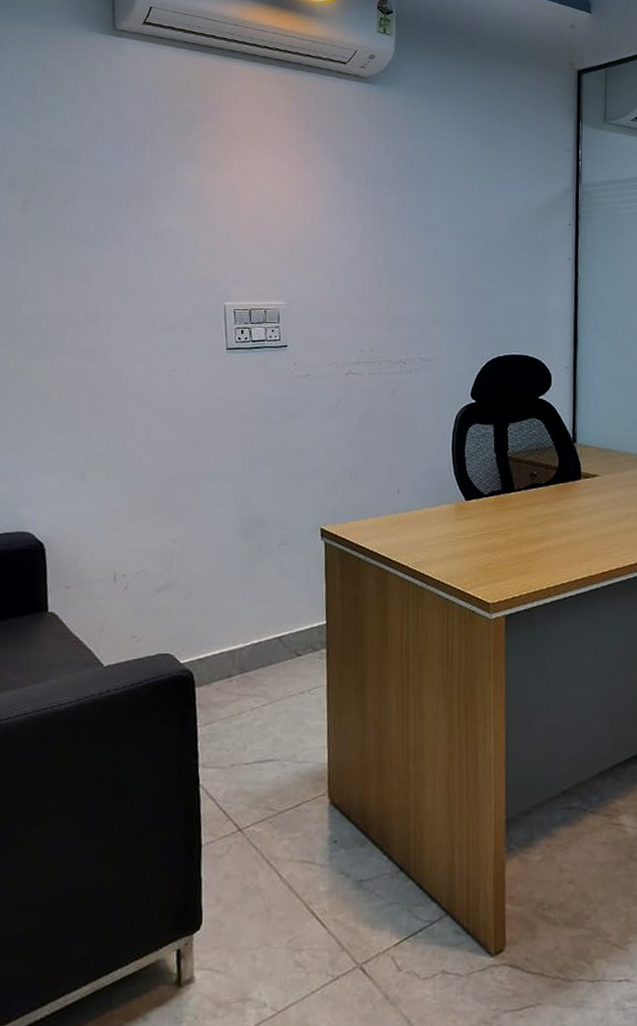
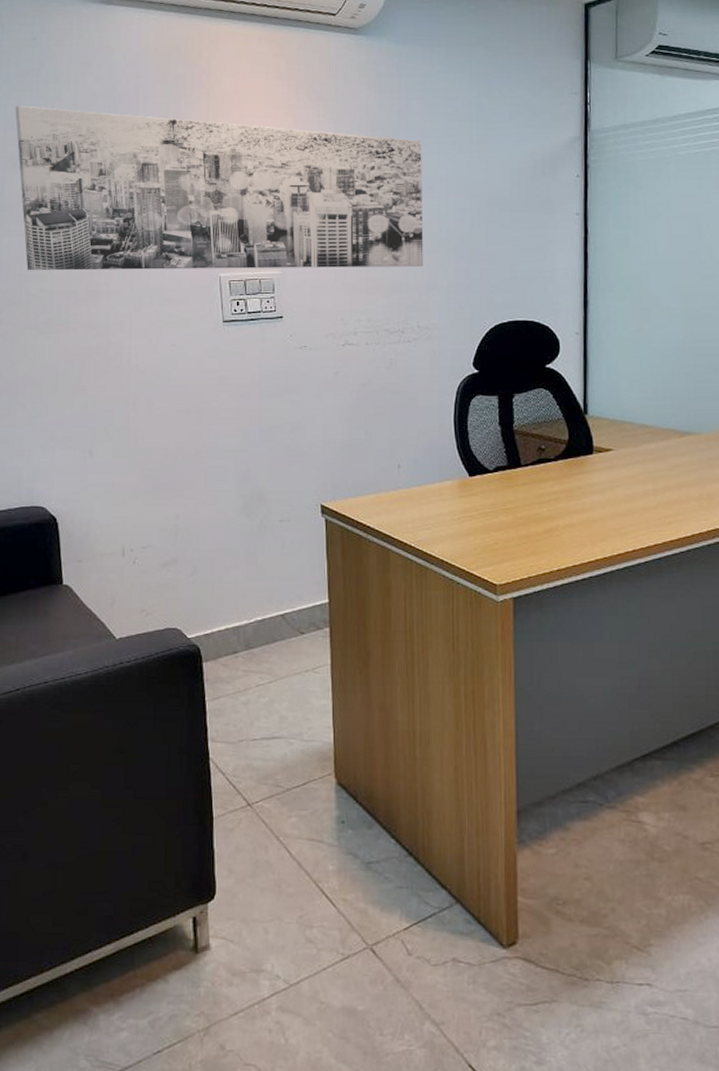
wall art: none [15,128,426,302] -> present [15,105,424,271]

